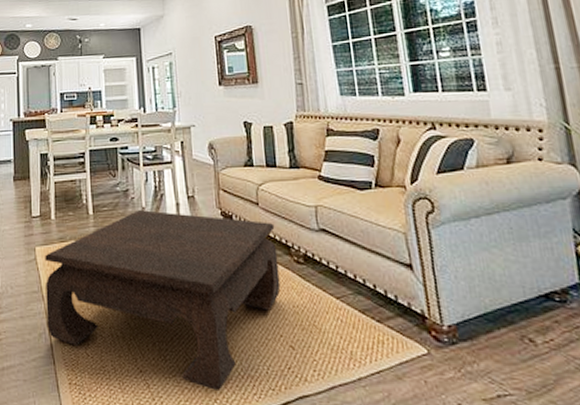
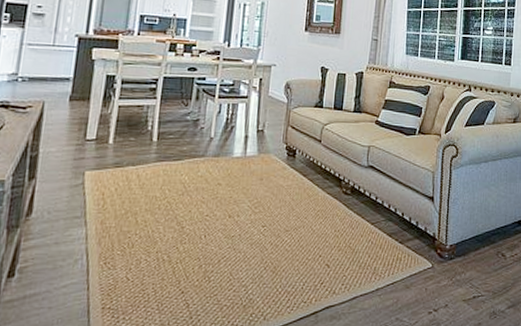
coffee table: present [45,210,281,390] -> none [85,140,332,306]

